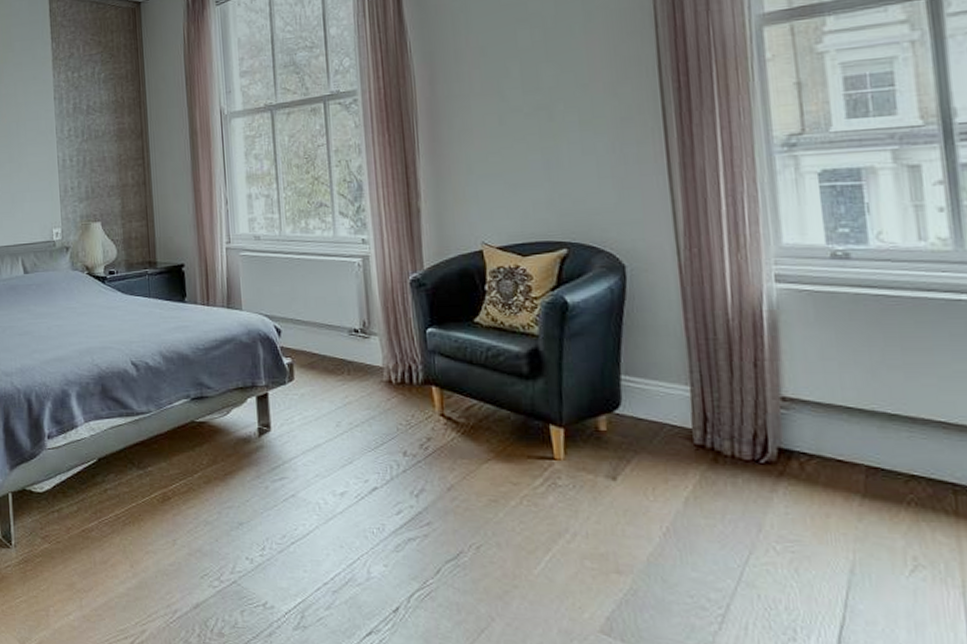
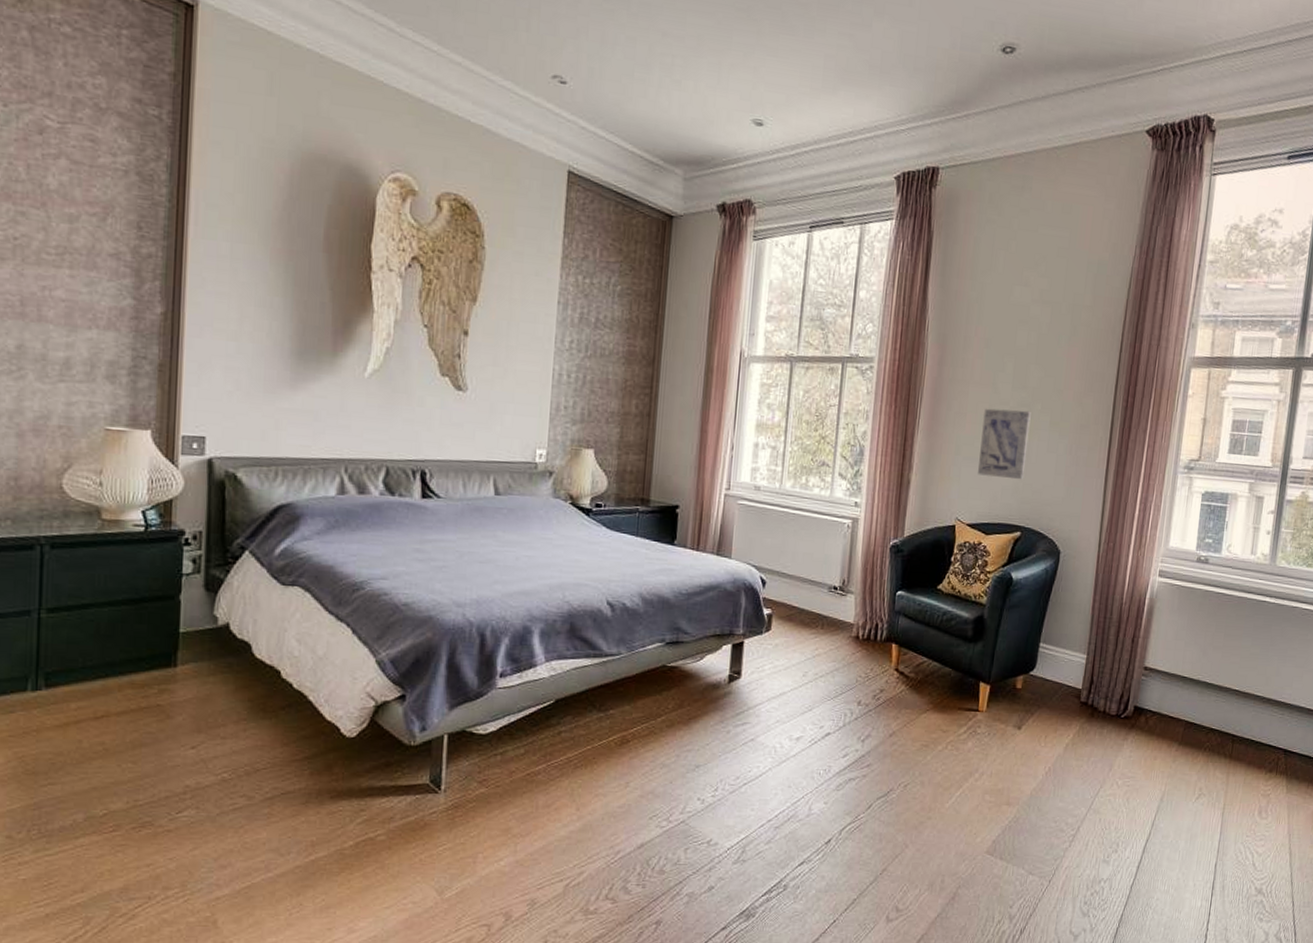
wall art: none [493,113,558,192] -> present [978,408,1031,480]

